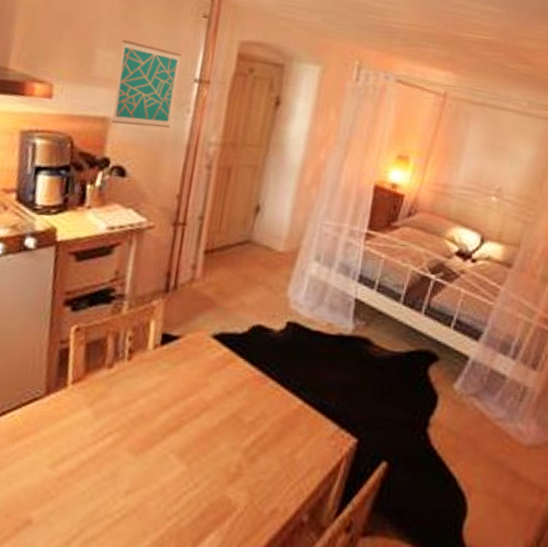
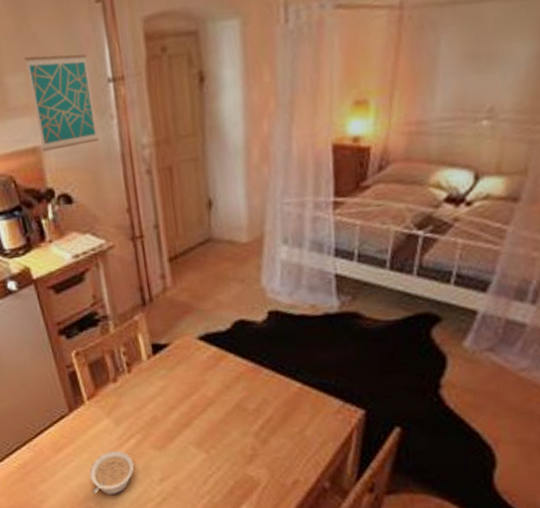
legume: none [38,448,102,504] -> present [89,450,135,494]

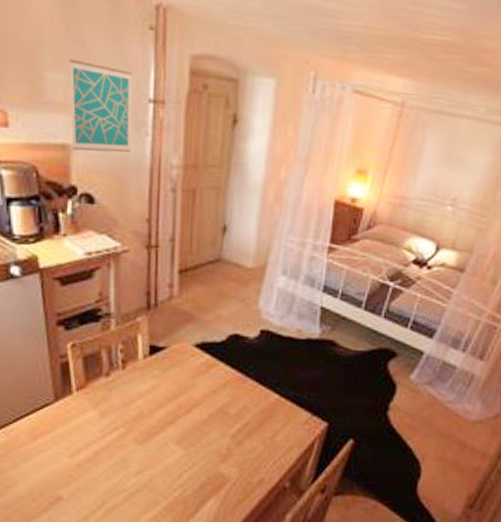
legume: present [89,450,135,494] -> none [64,441,113,483]

